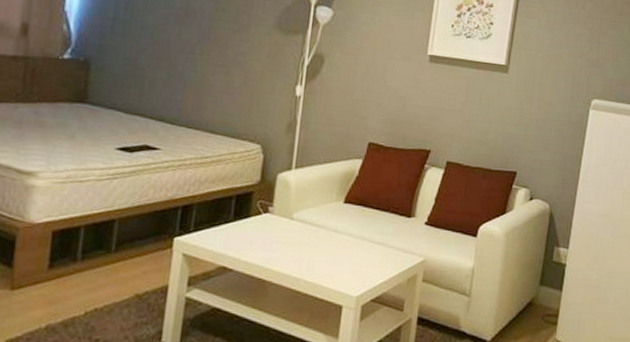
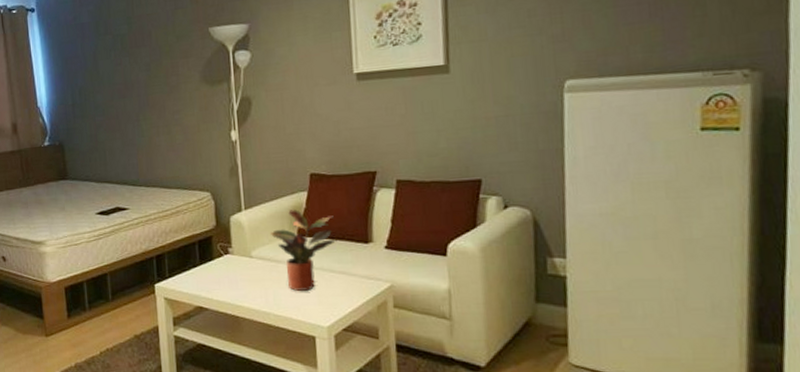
potted plant: none [317,175,383,259] -> present [271,209,337,291]

